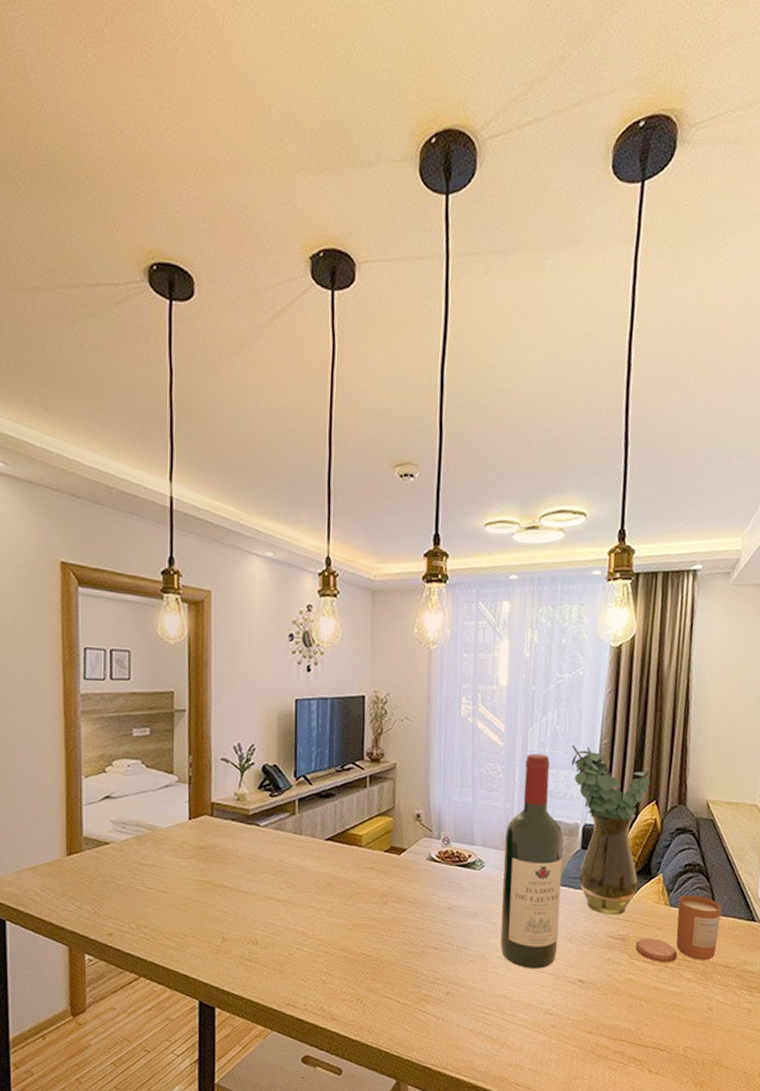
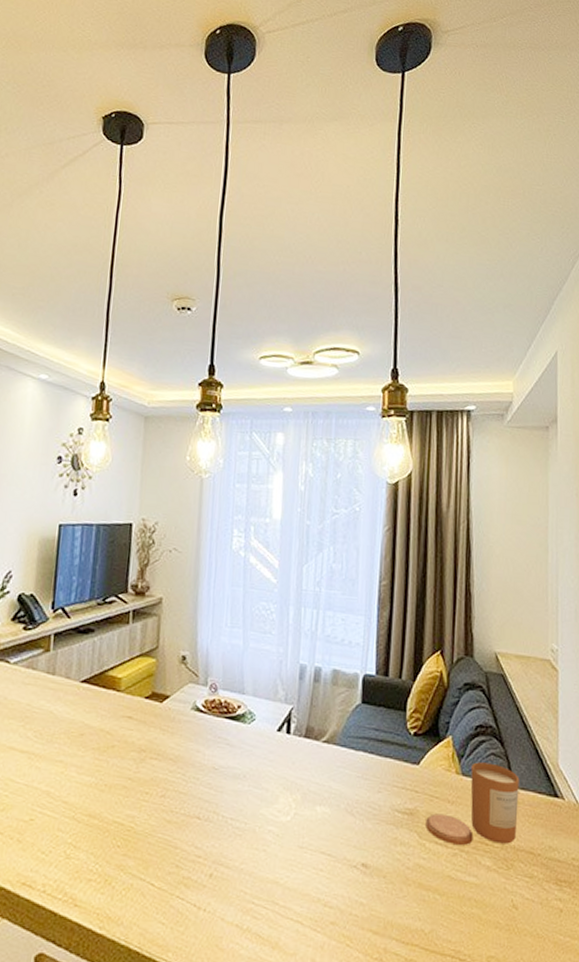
wine bottle: present [500,753,564,969] -> none [271,593,342,848]
vase: present [572,744,651,916] -> none [350,585,434,785]

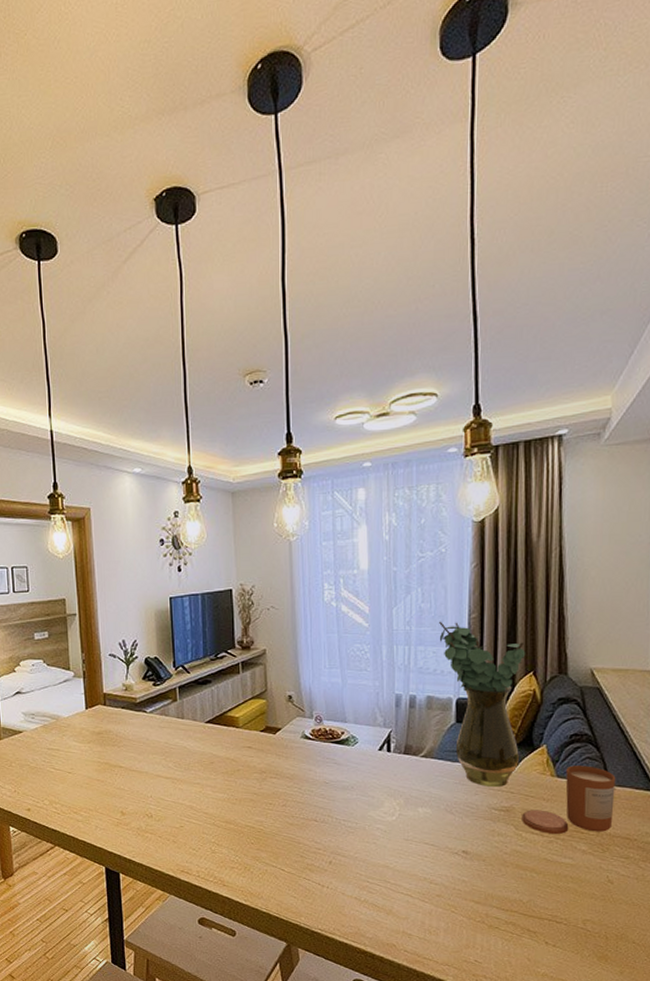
vase: none [350,585,434,785] -> present [439,621,526,788]

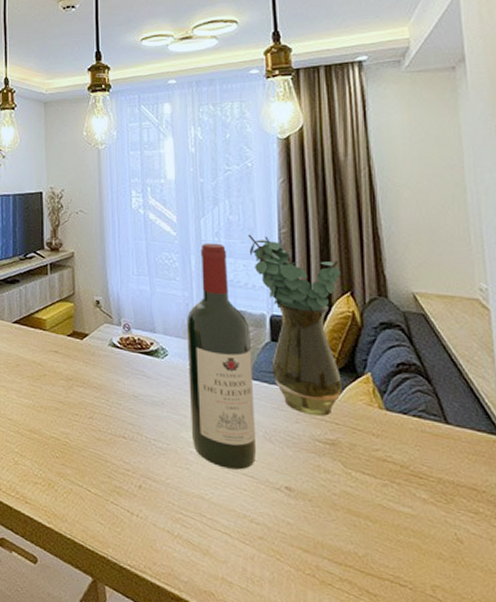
wine bottle: none [376,632,439,840] -> present [186,243,257,470]
candle: present [522,765,616,834] -> none [350,398,455,479]

